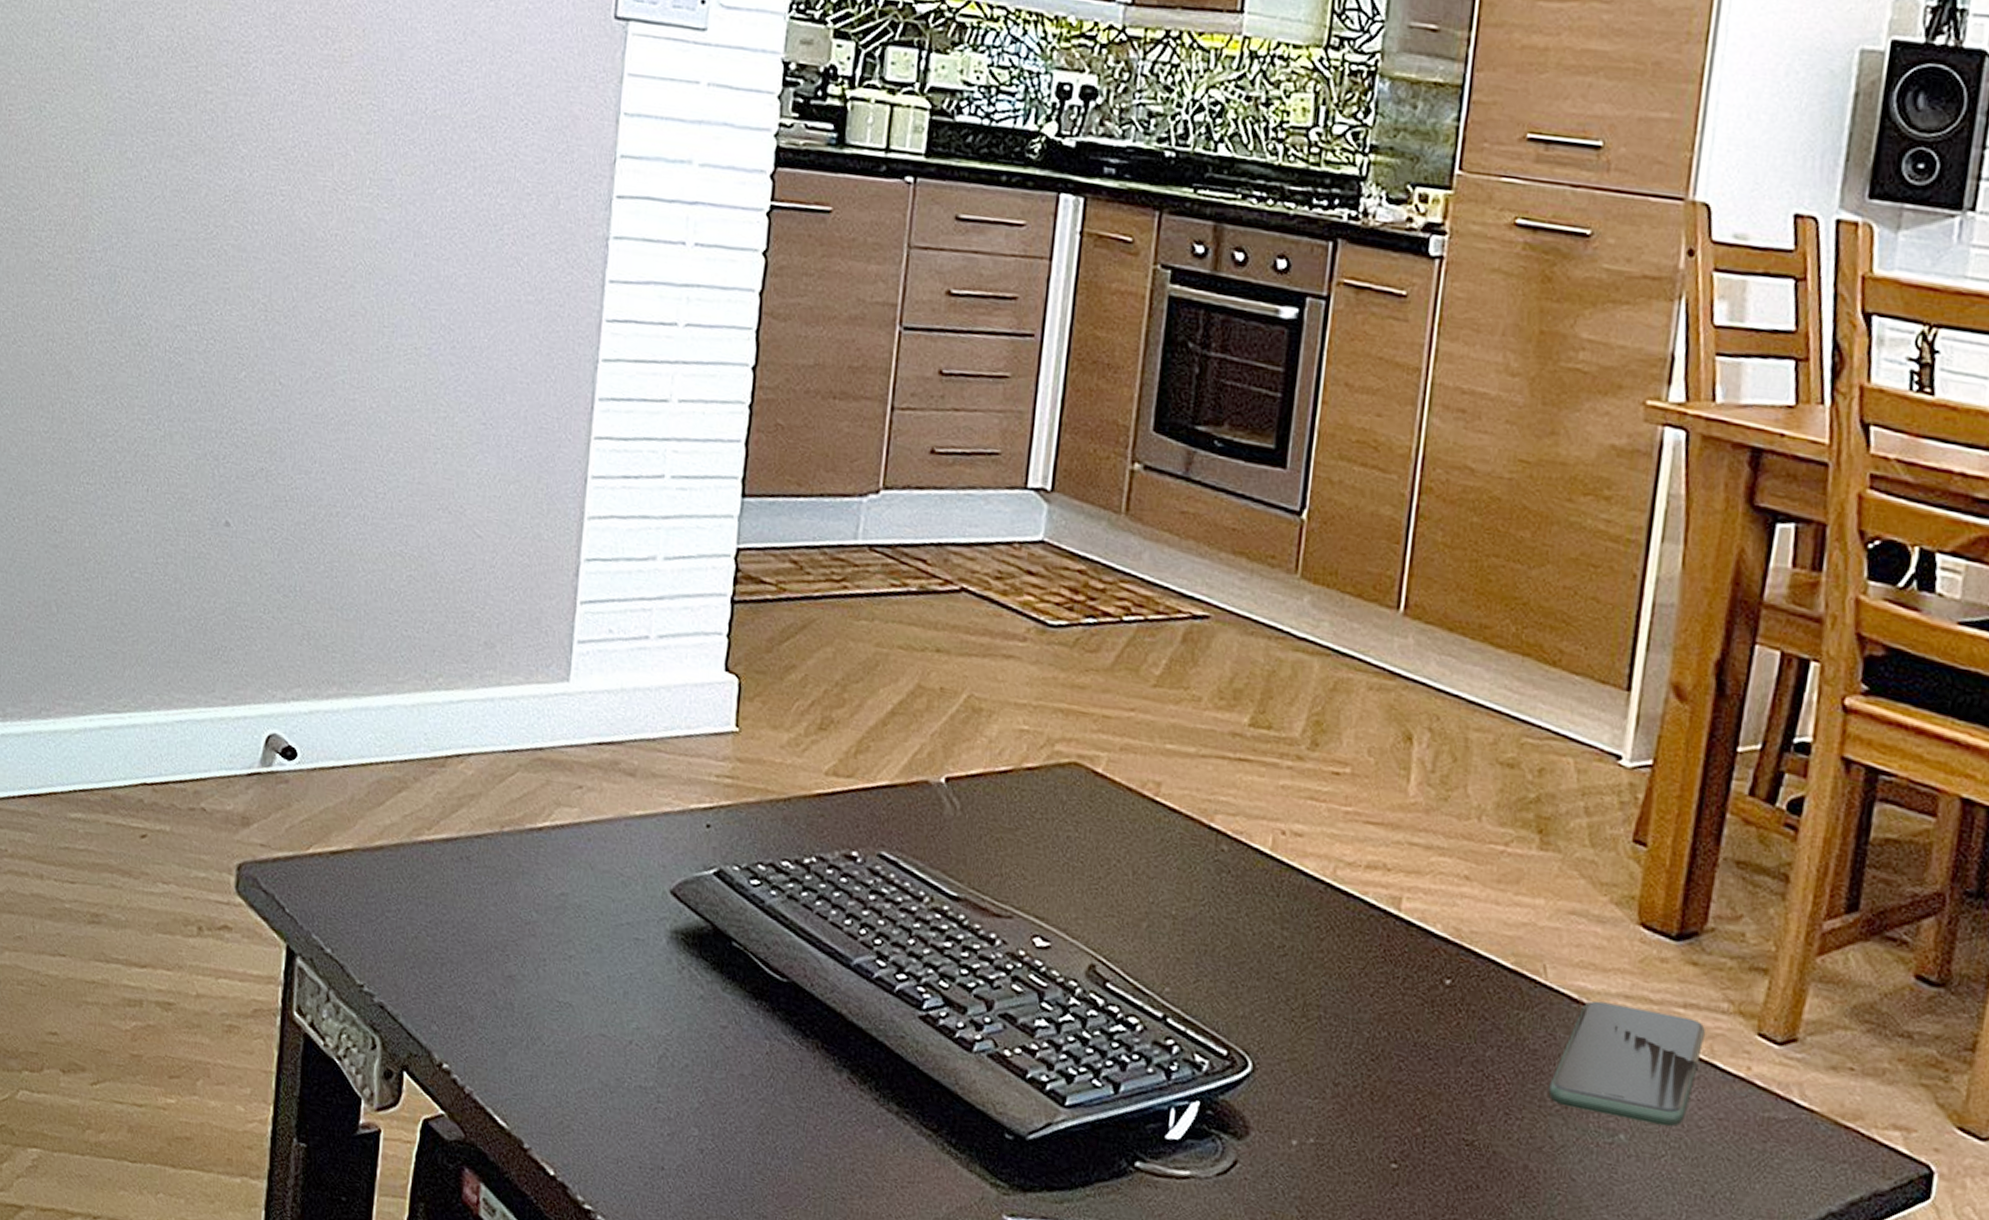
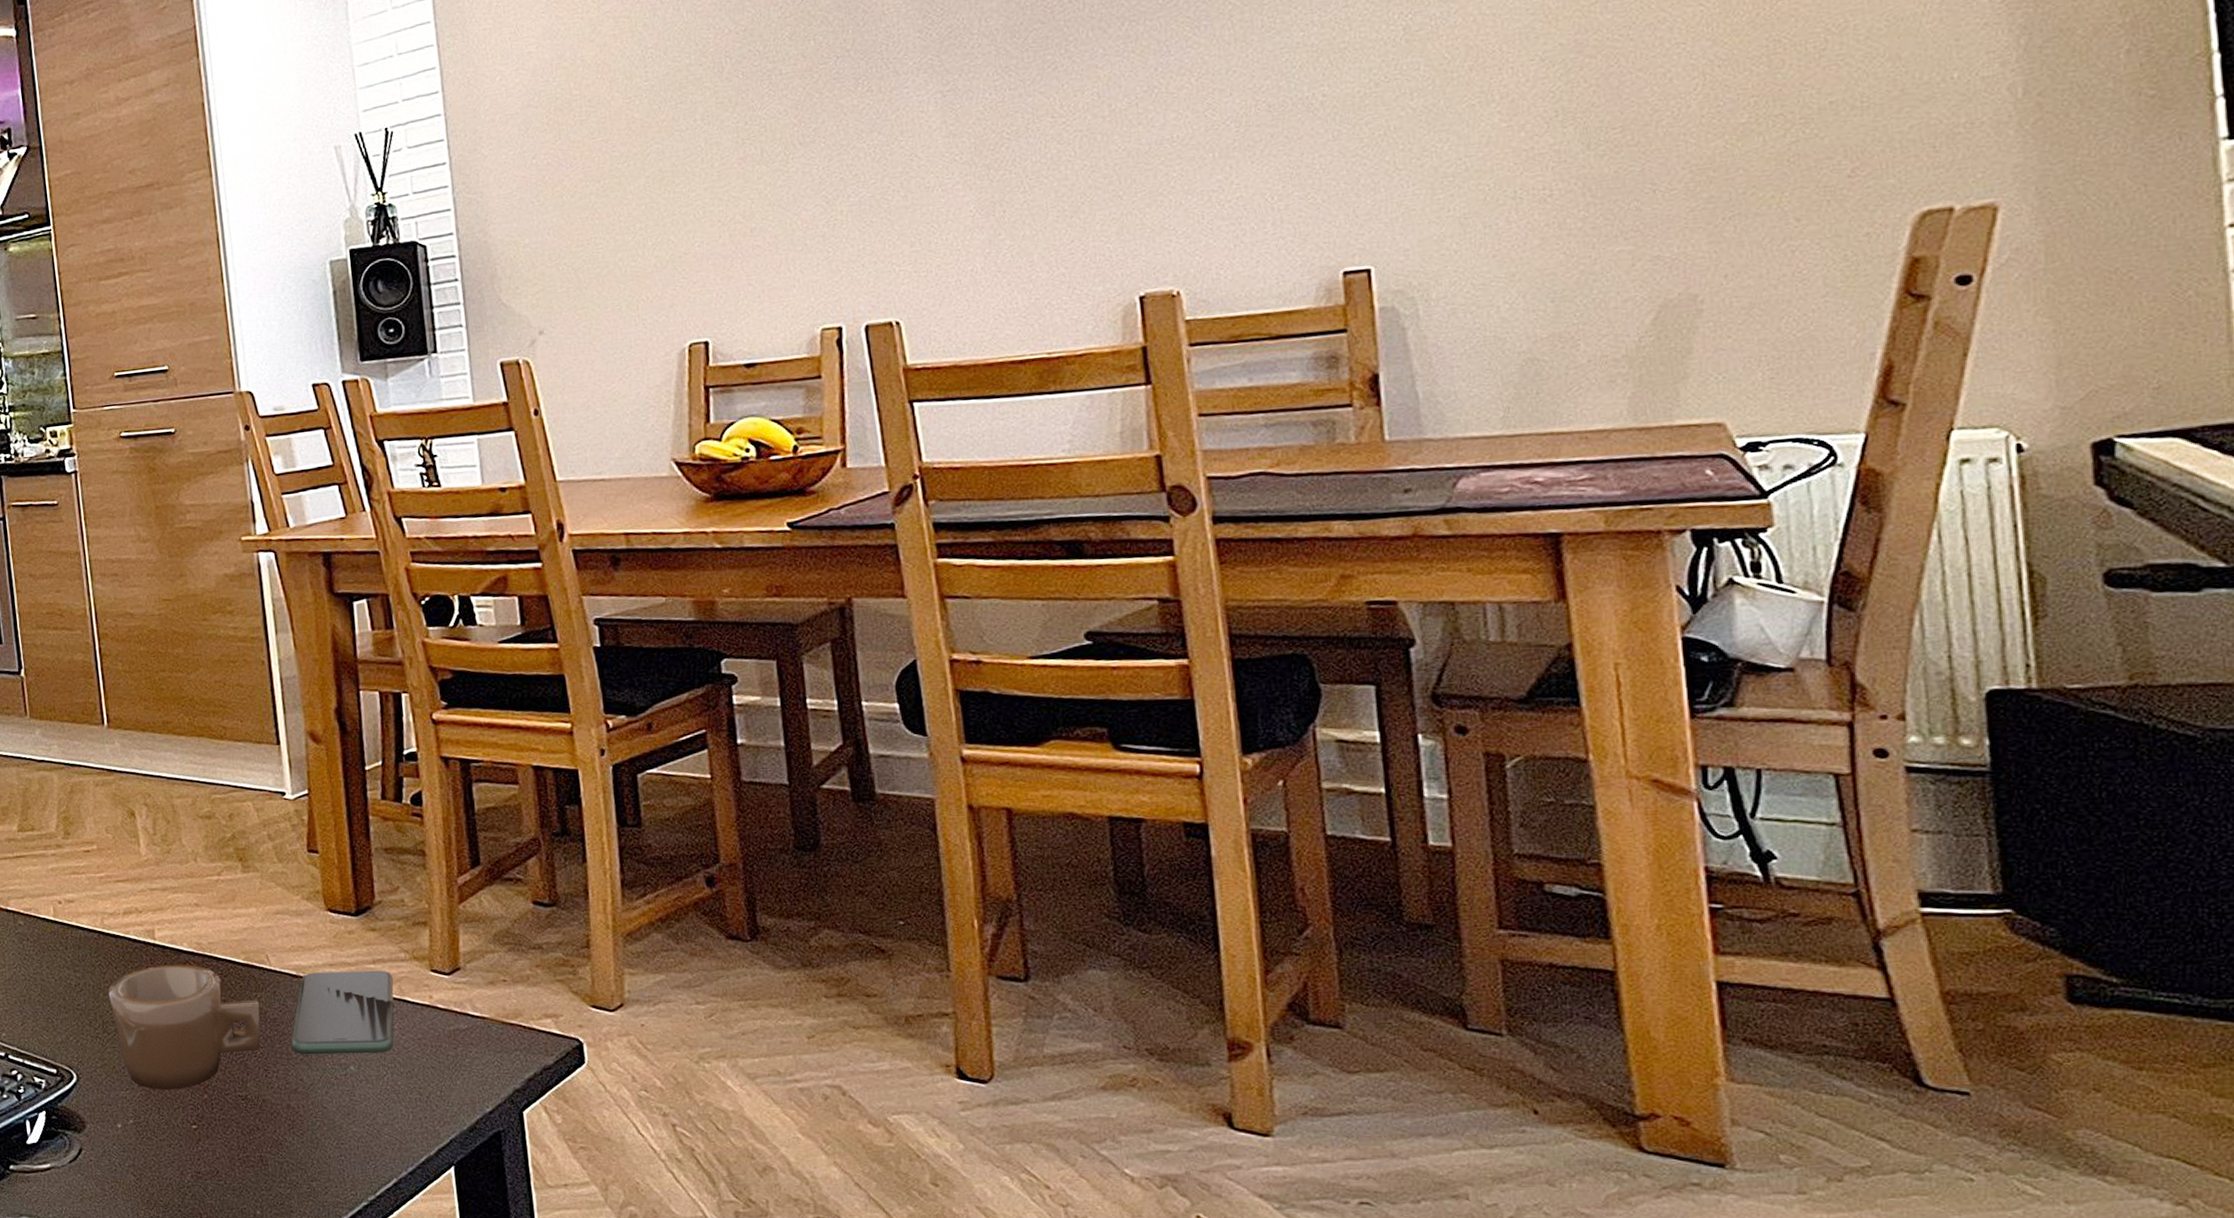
cup: none [1319,944,1520,1114] -> present [108,964,261,1090]

